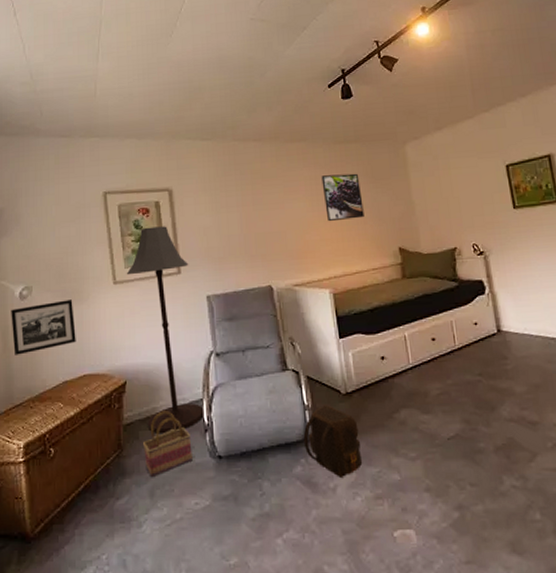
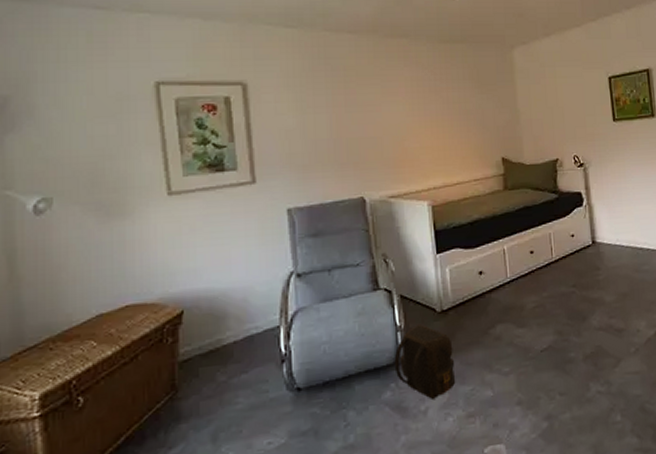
picture frame: present [11,300,76,355] -> none [20,214,116,285]
floor lamp: present [126,226,204,433] -> none [185,126,281,369]
basket: present [143,411,193,477] -> none [204,342,266,419]
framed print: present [321,173,364,222] -> none [423,76,468,128]

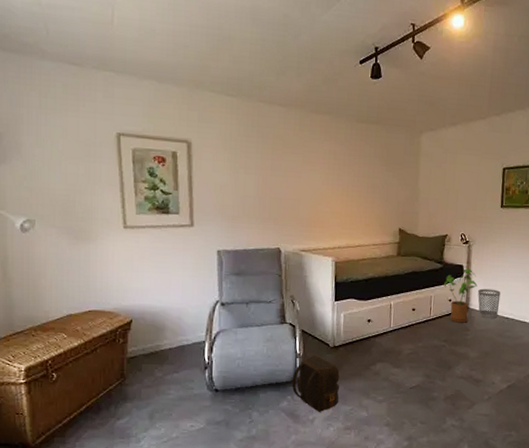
house plant: none [563,195,601,262] -> present [444,268,478,323]
wastebasket: none [603,216,630,253] -> present [477,288,501,319]

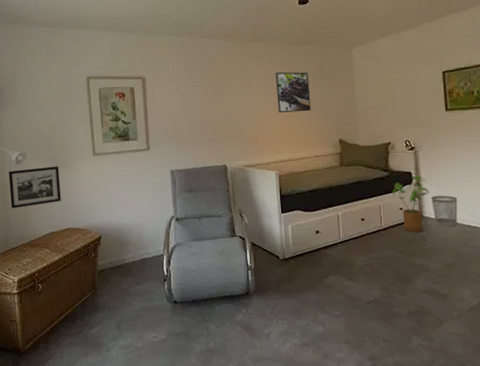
picture frame: none [11,237,82,286] -> present [8,166,61,208]
backpack: present [291,355,340,412] -> none [245,267,294,326]
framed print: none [339,151,375,197] -> present [275,72,311,113]

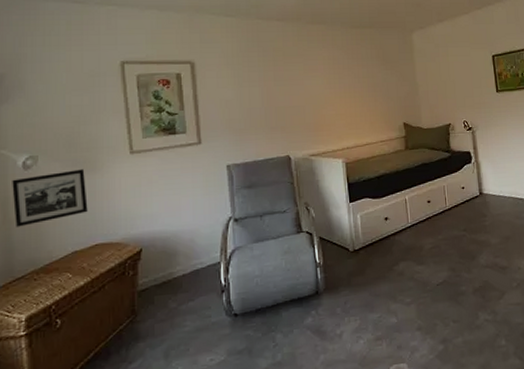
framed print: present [275,72,311,113] -> none [338,56,375,99]
house plant: present [392,175,430,232] -> none [454,154,487,210]
wastebasket: present [431,195,458,228] -> none [489,171,512,202]

